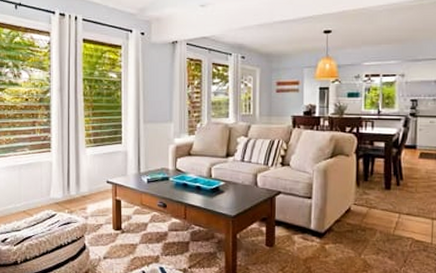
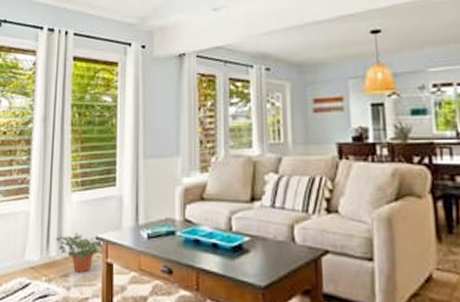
potted plant: none [74,178,114,207] -> present [55,233,105,273]

